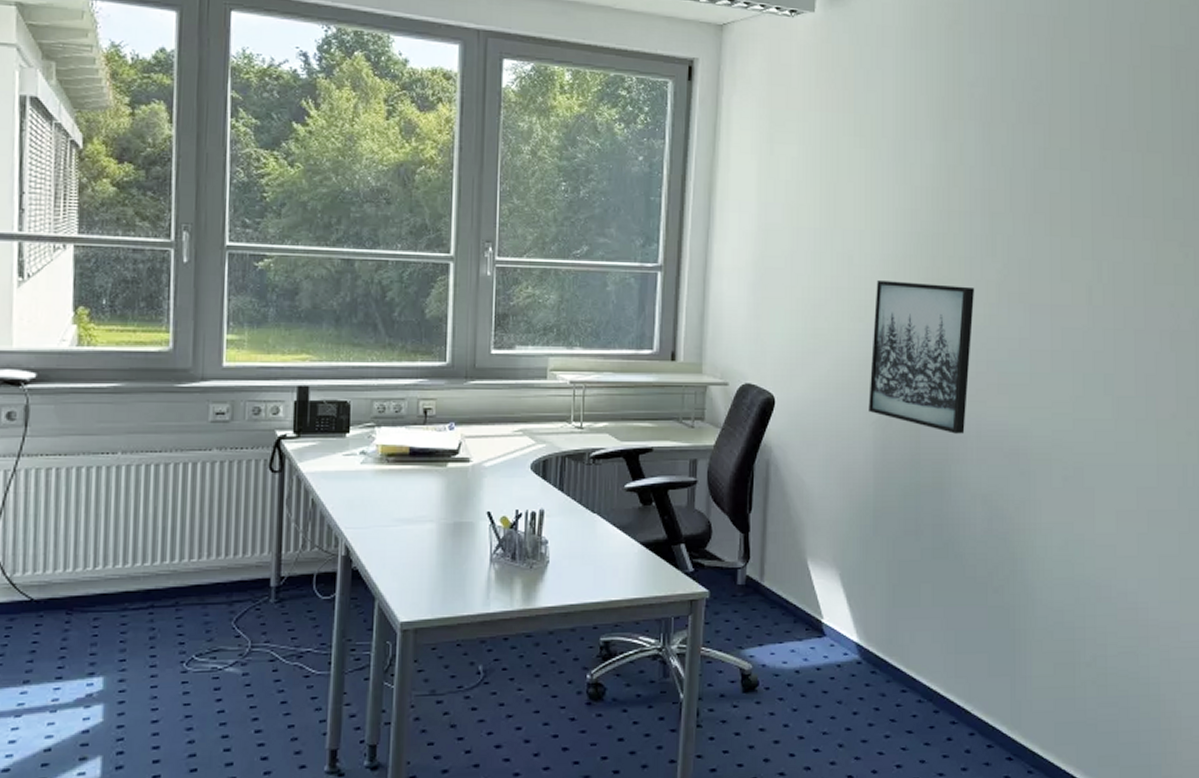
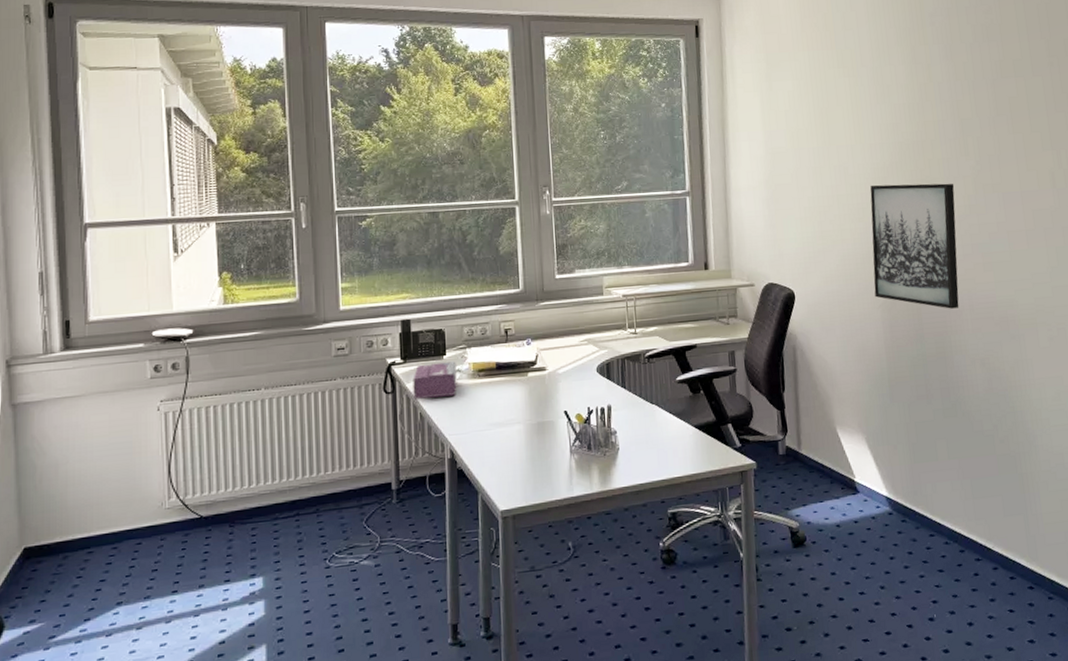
tissue box: none [305,441,361,482] -> present [413,361,457,399]

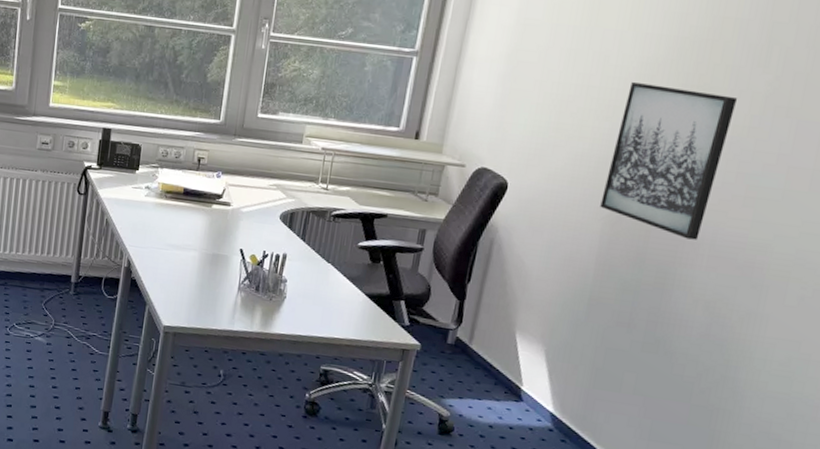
tissue box: present [413,361,457,399] -> none [103,174,147,210]

